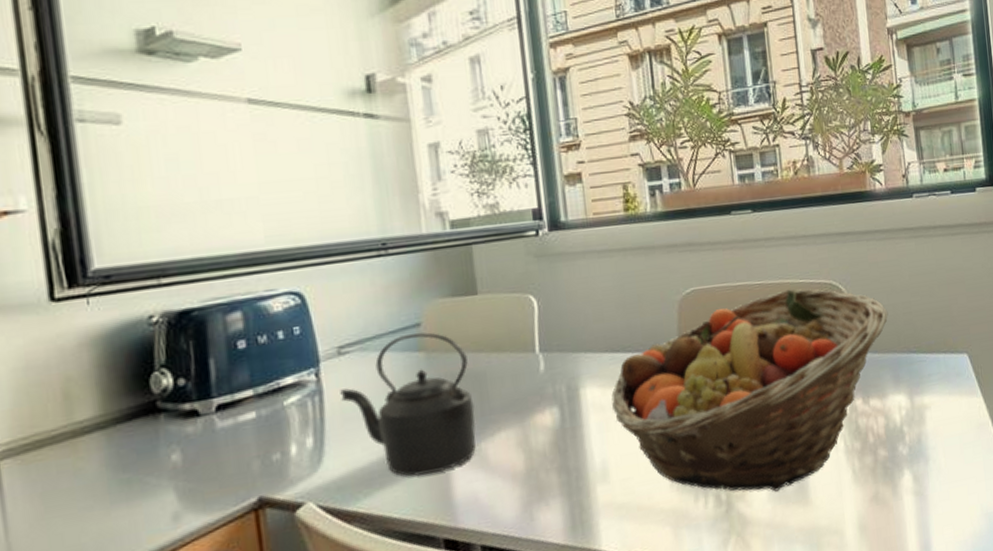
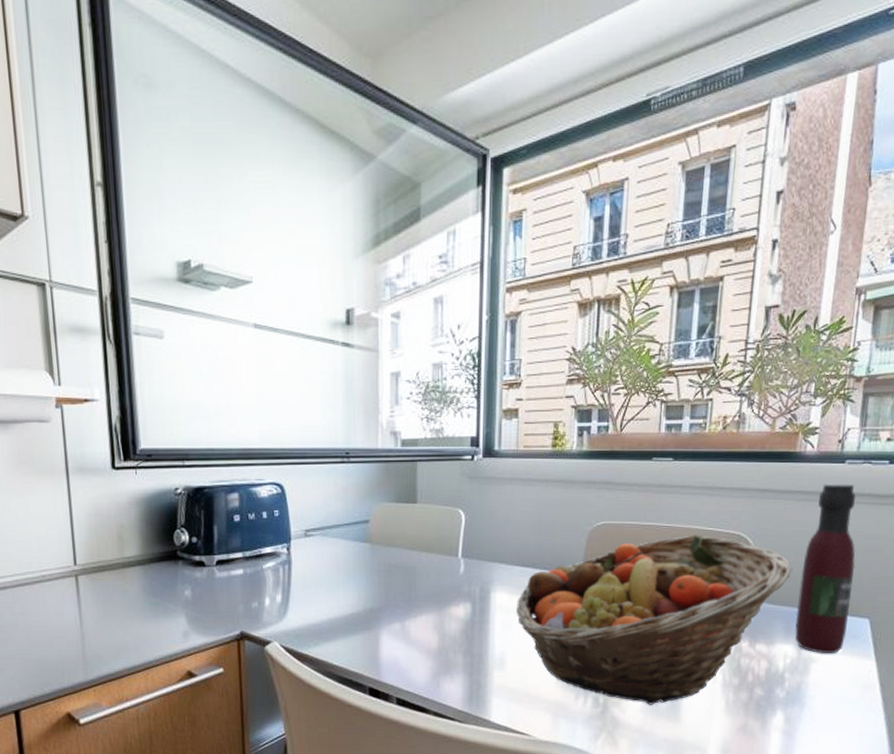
kettle: present [340,332,476,476] -> none [304,527,404,638]
wine bottle: none [895,218,951,399] -> present [795,484,856,654]

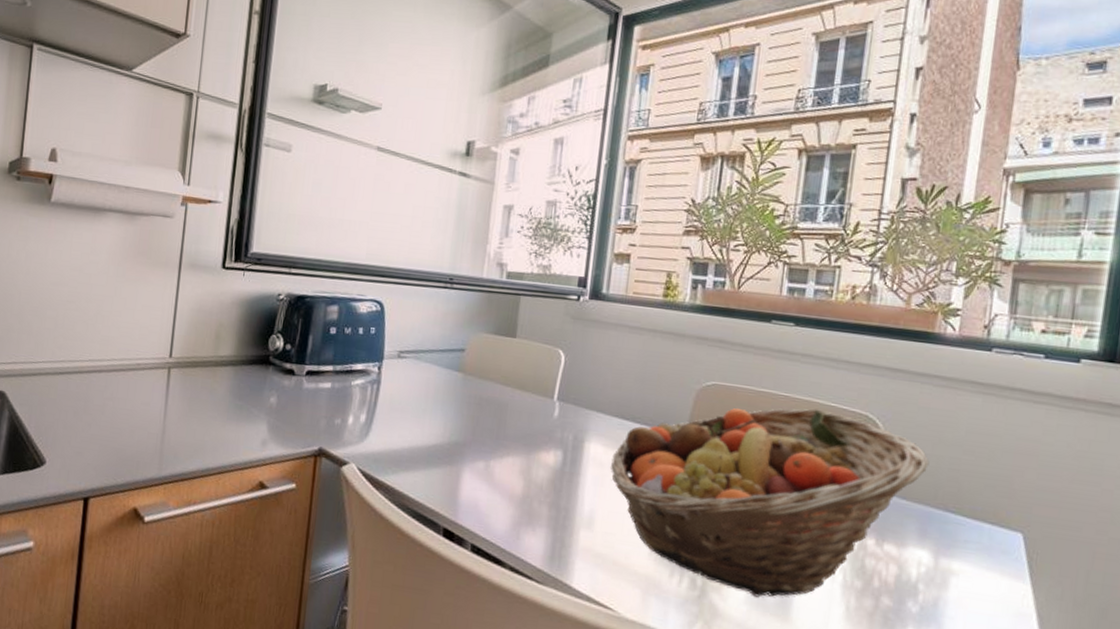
wine bottle: present [795,484,856,654] -> none [931,371,1005,569]

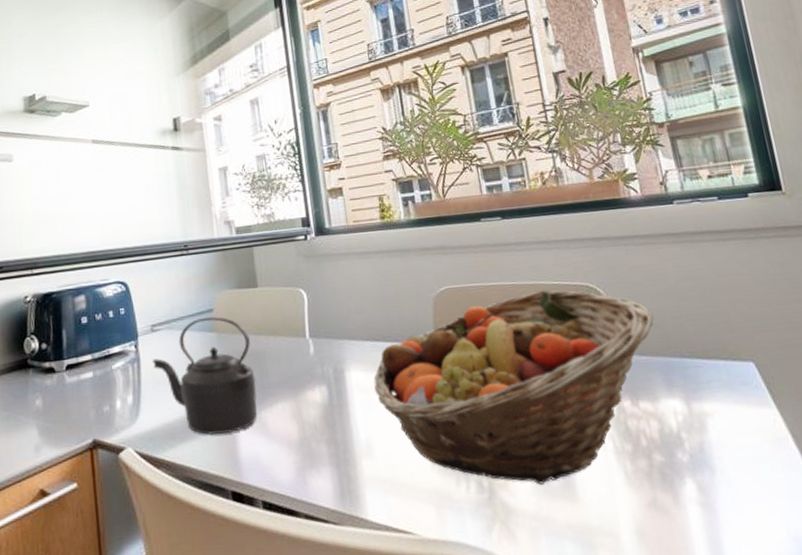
kettle: none [392,355,496,474] -> present [152,316,257,435]

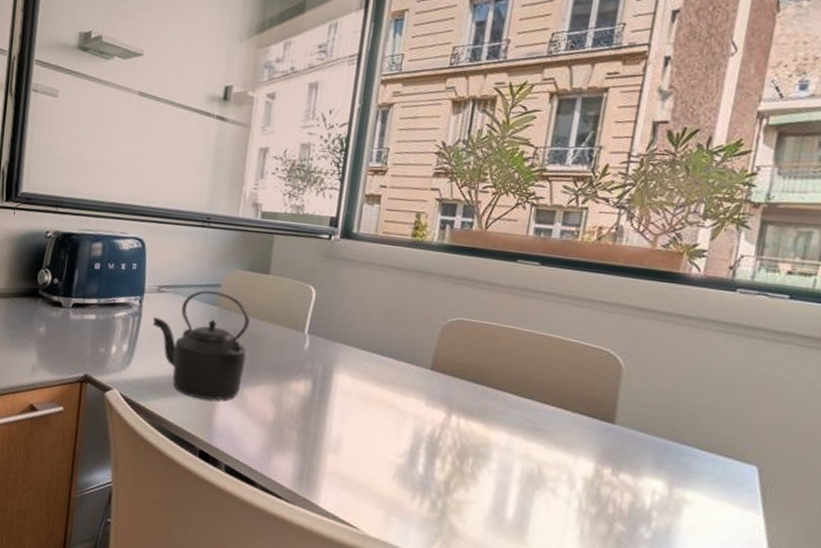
fruit basket: present [373,290,654,485] -> none [358,343,669,520]

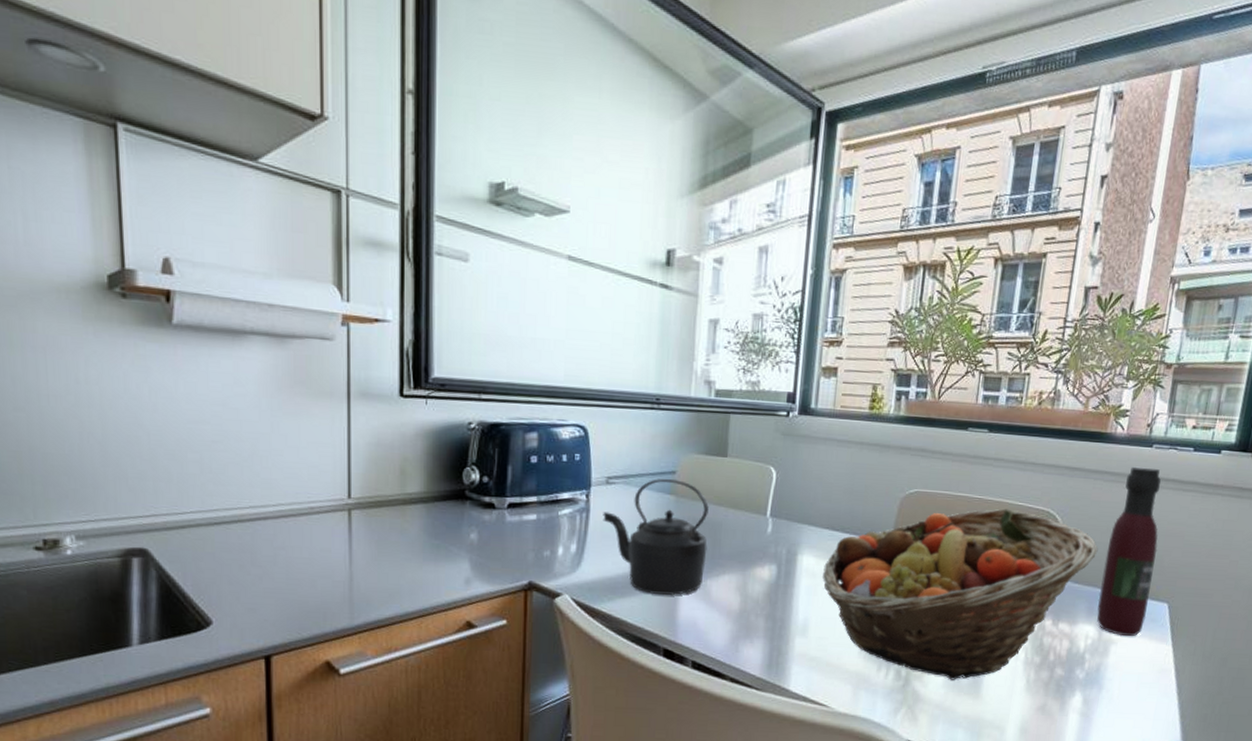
fruit basket: none [358,343,669,520] -> present [823,508,1098,680]
wine bottle: none [666,310,747,499] -> present [1097,466,1161,637]

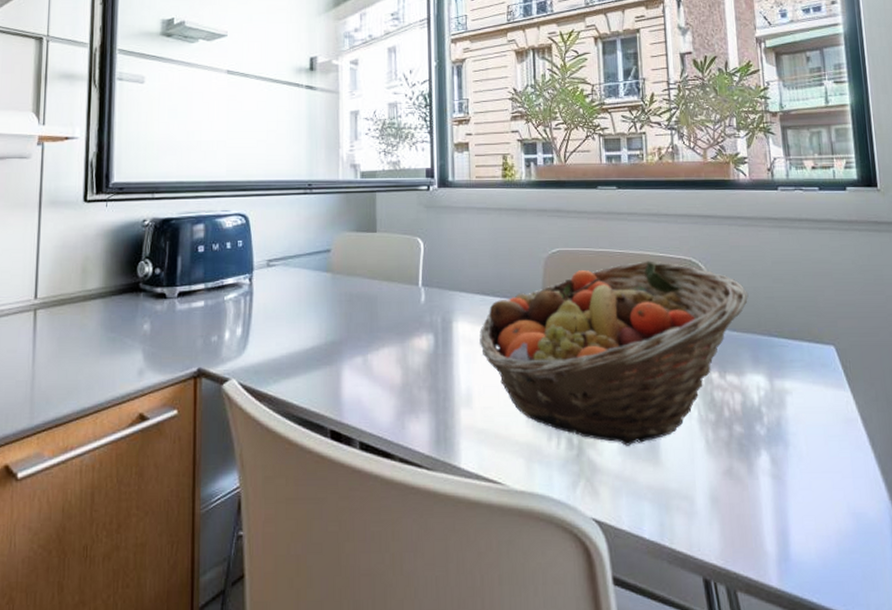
kettle: present [603,478,709,596] -> none [265,257,365,374]
wine bottle: present [1097,466,1161,637] -> none [757,209,816,385]

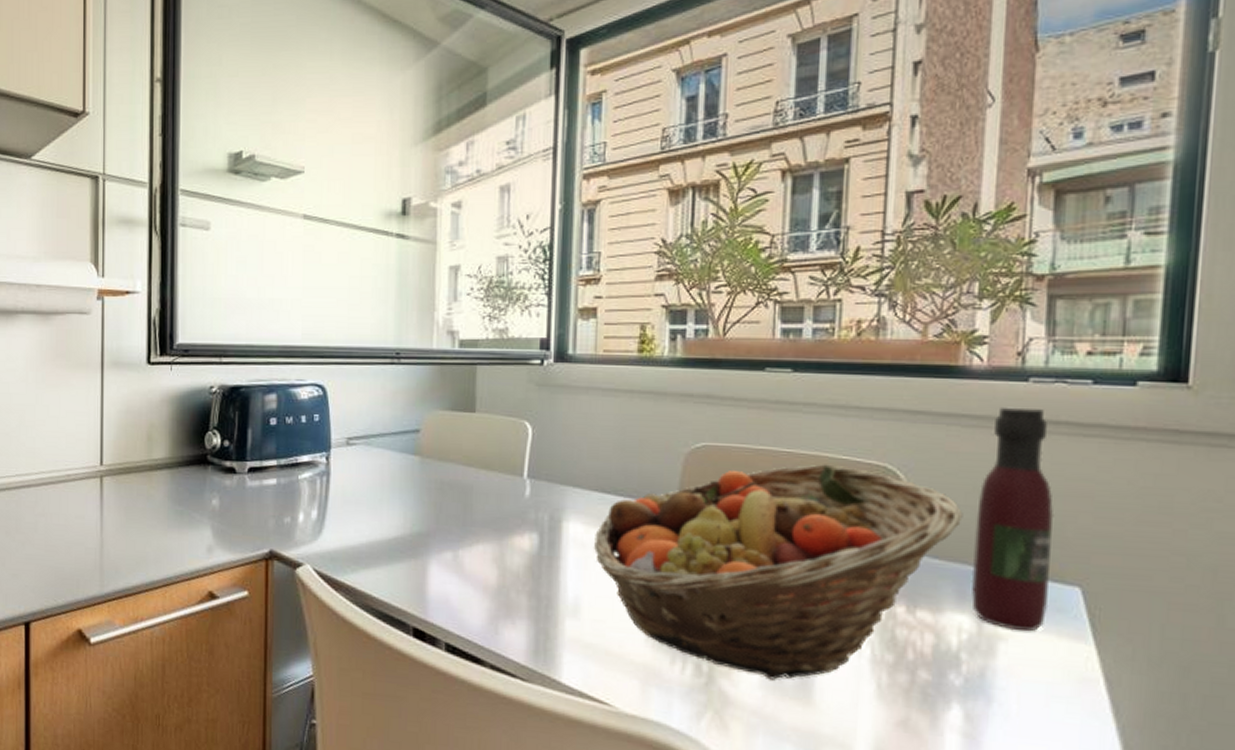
wine bottle: none [757,209,816,385] -> present [971,406,1055,632]

